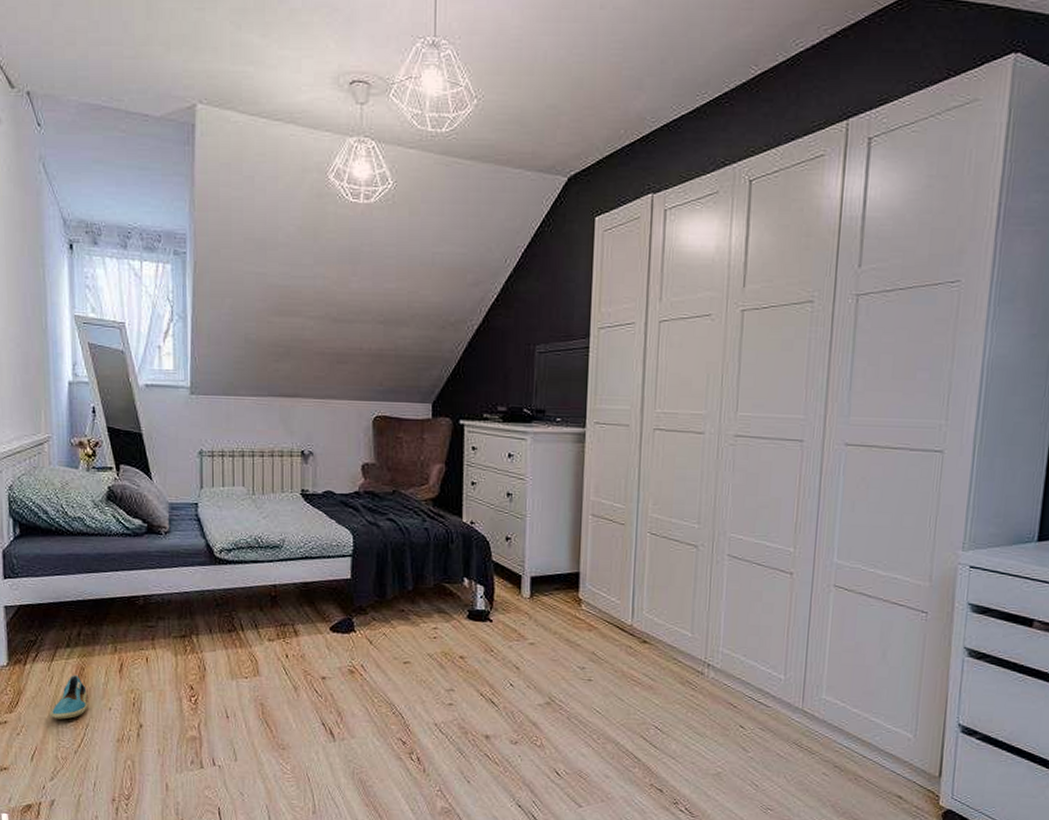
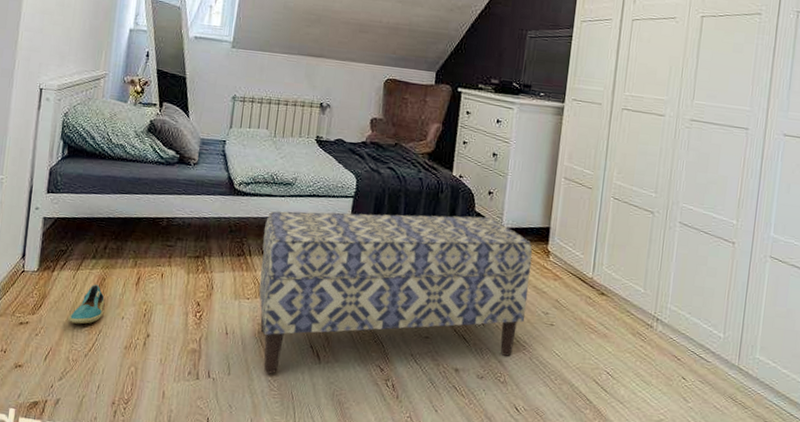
bench: none [255,565,562,757] -> present [259,211,533,374]

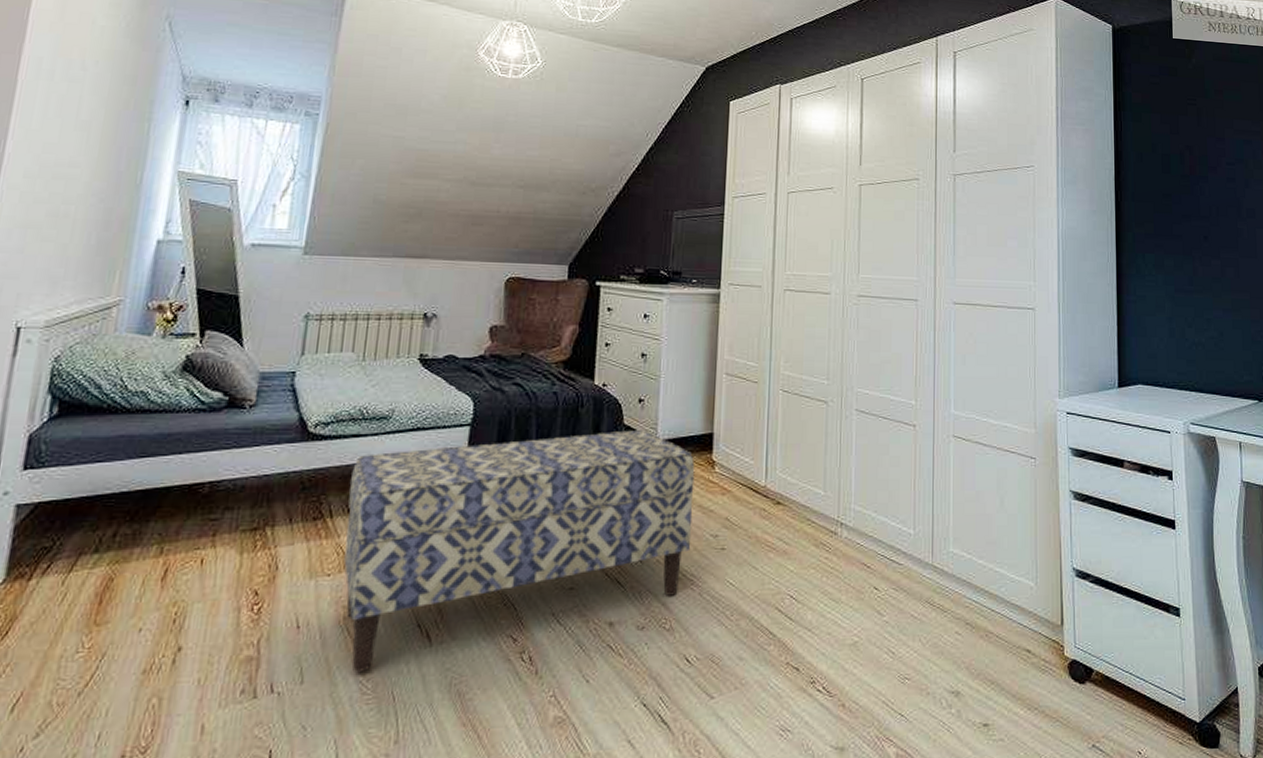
shoe: present [68,284,105,324] -> none [51,587,113,650]

